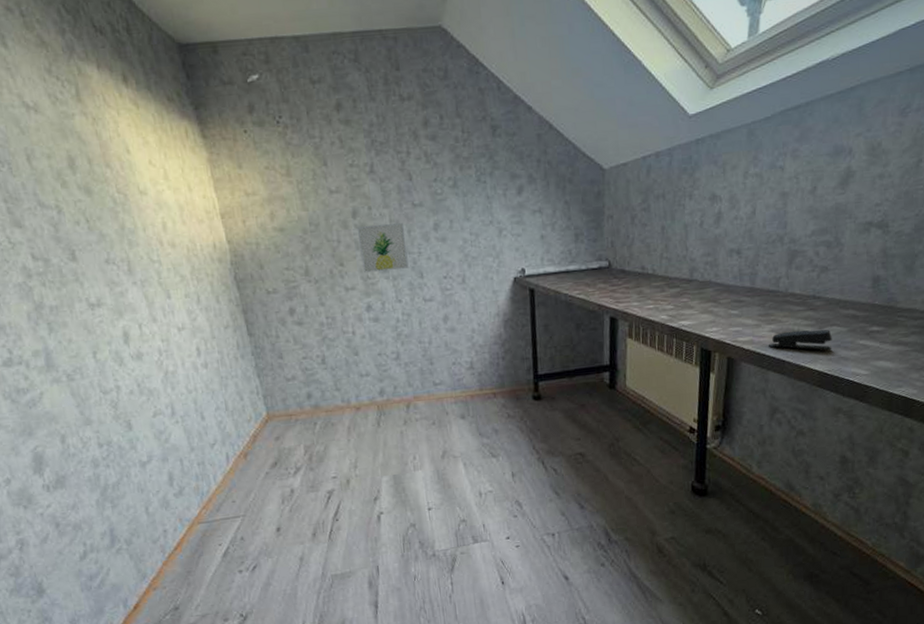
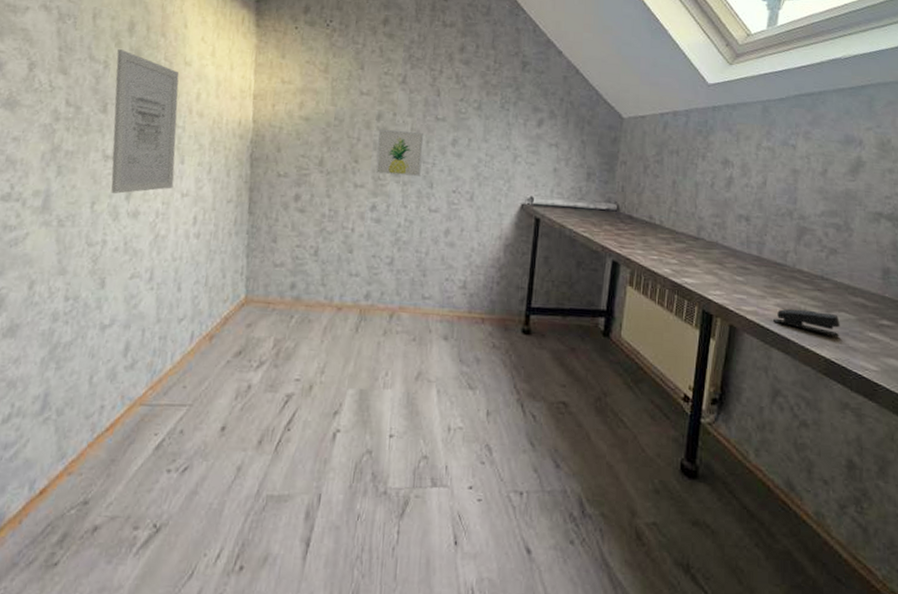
wall art: none [65,190,168,340] -> present [111,49,180,194]

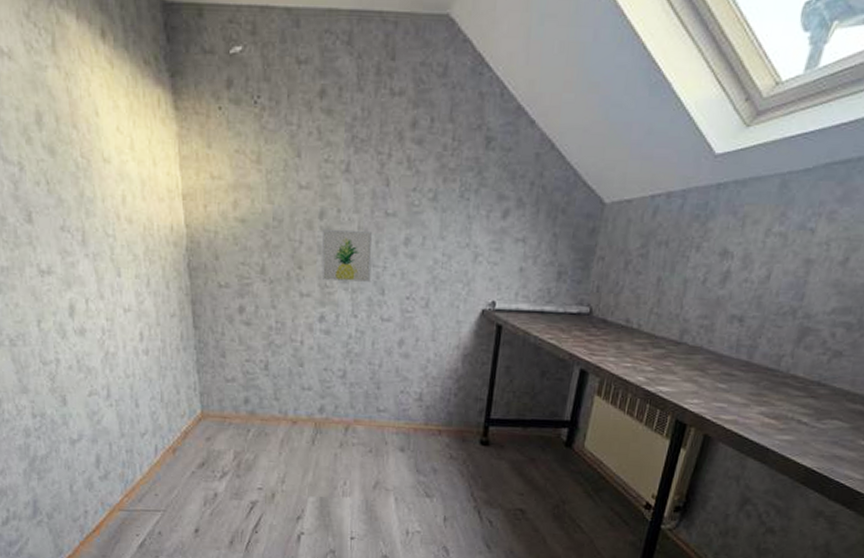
wall art: present [111,49,180,194] -> none [30,147,114,311]
stapler: present [773,308,840,338] -> none [754,417,830,446]

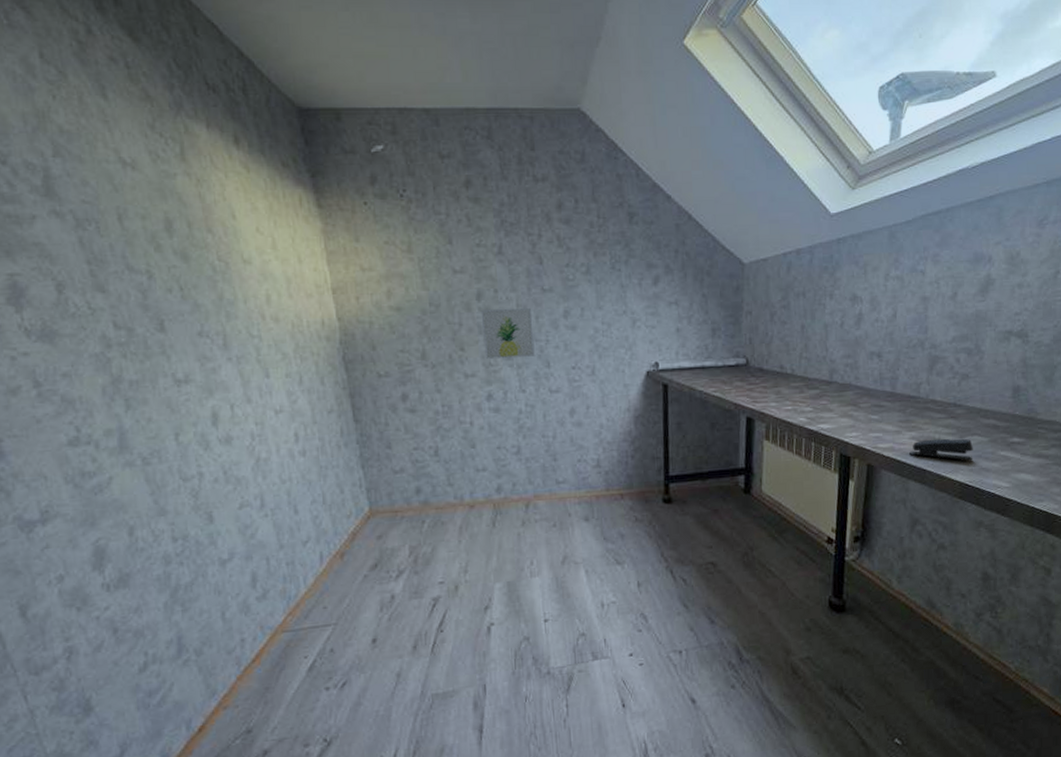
stapler: none [754,417,830,446] -> present [909,438,973,461]

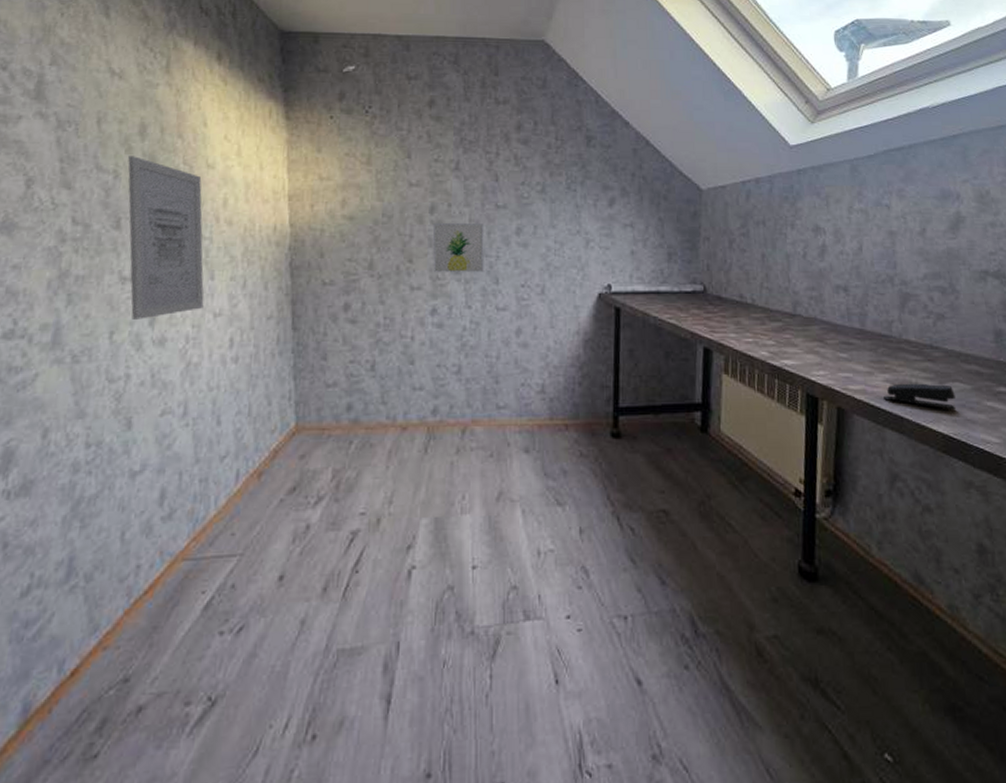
wall art: none [159,254,264,421] -> present [127,156,204,319]

